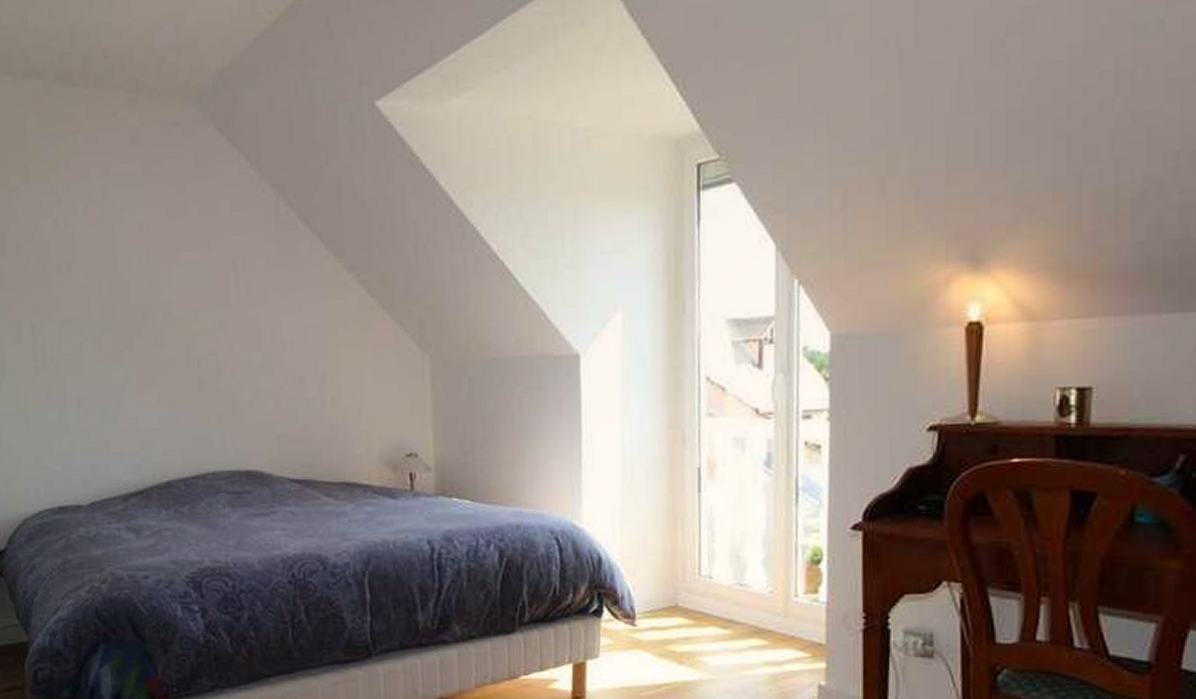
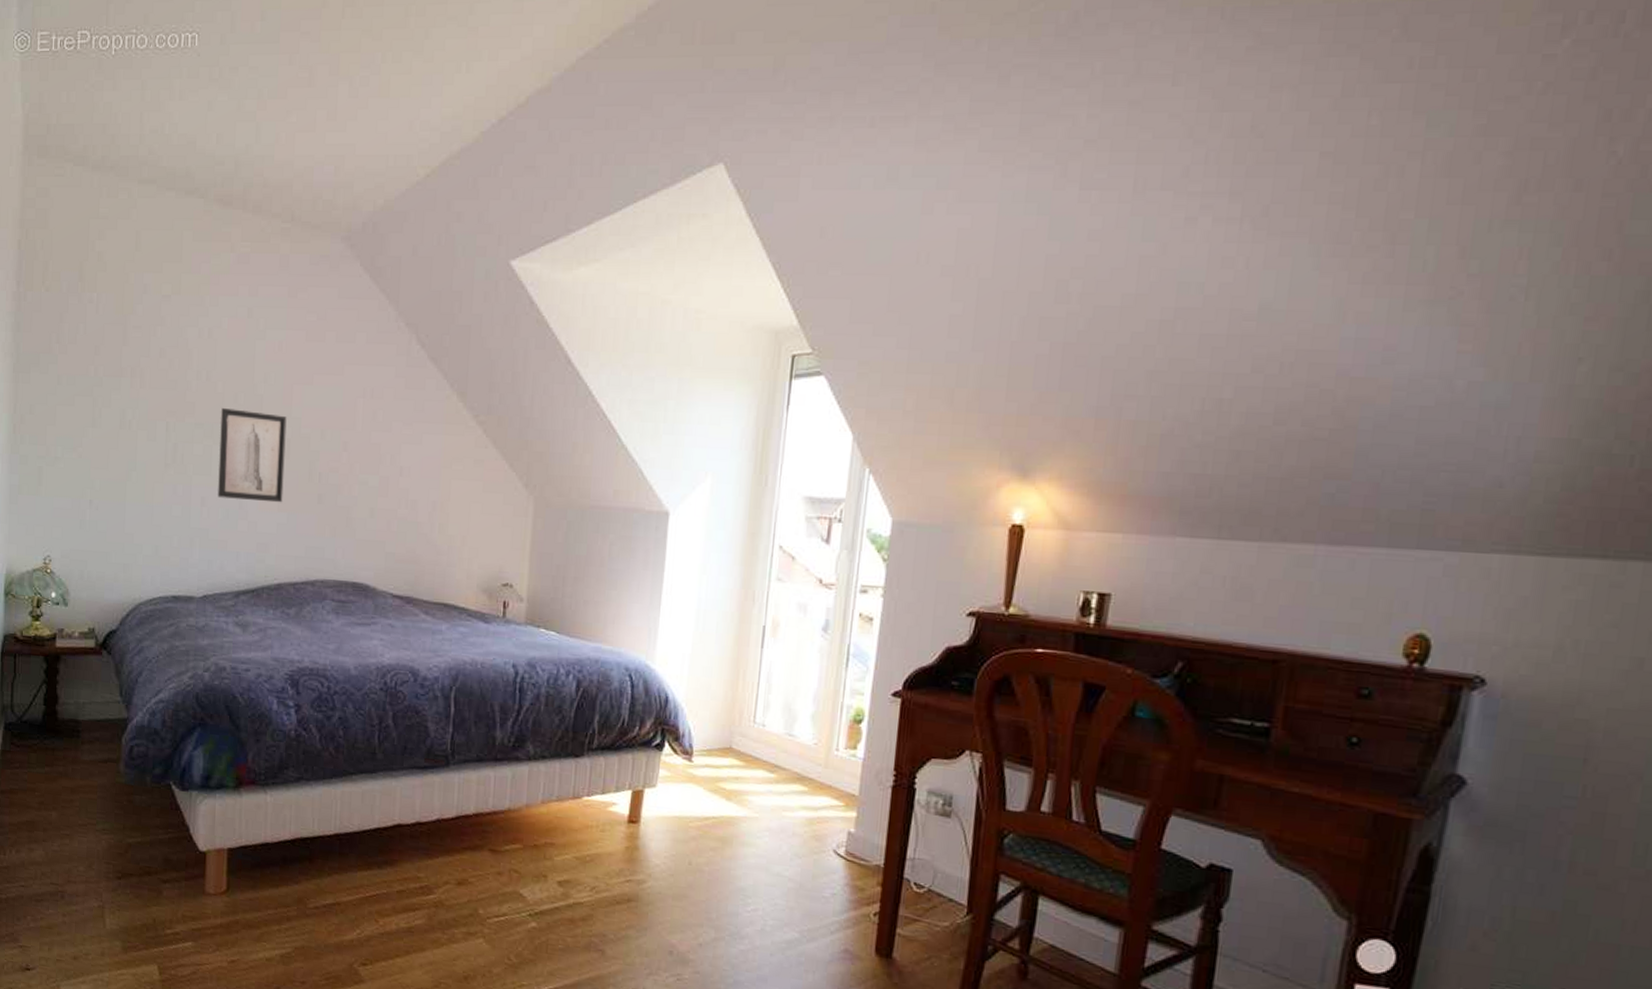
wall art: none [87,300,162,397] -> present [218,408,287,503]

